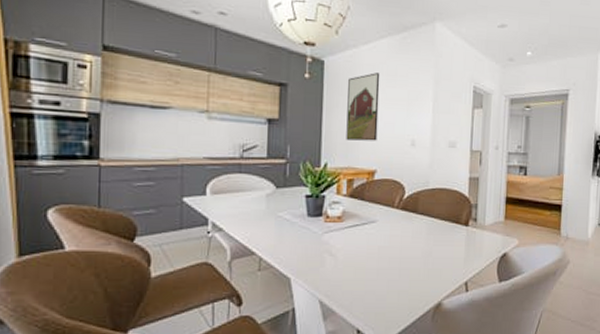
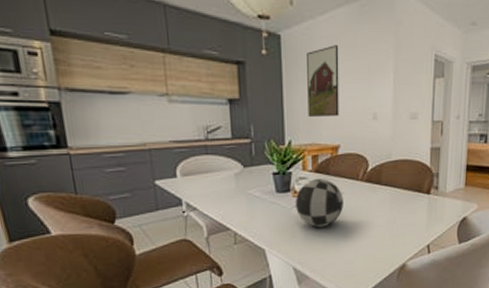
decorative ball: none [327,204,378,257] -> present [296,179,343,228]

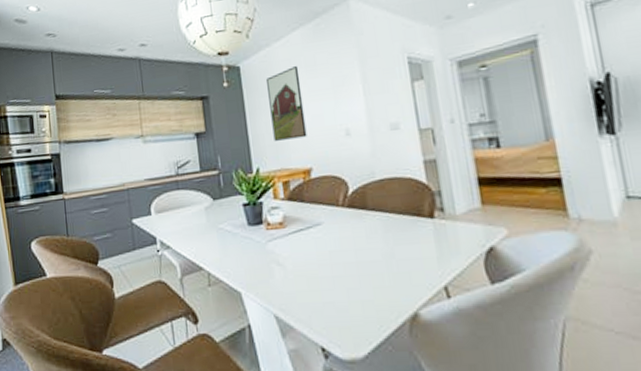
decorative ball: present [296,179,343,228] -> none [269,207,326,265]

